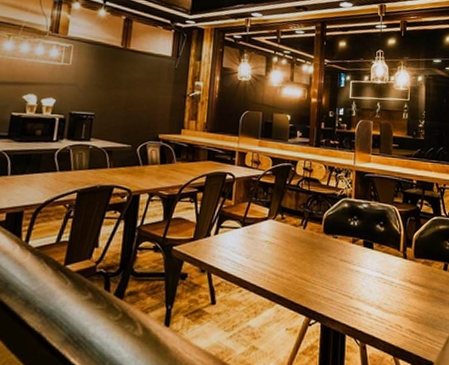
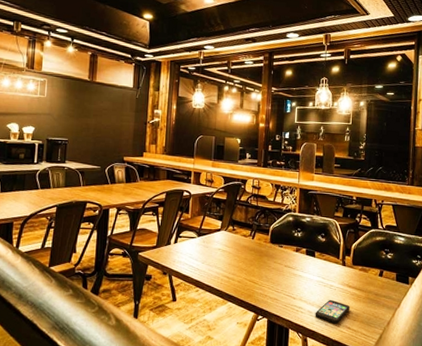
smartphone: none [374,299,413,327] -> present [315,300,350,324]

